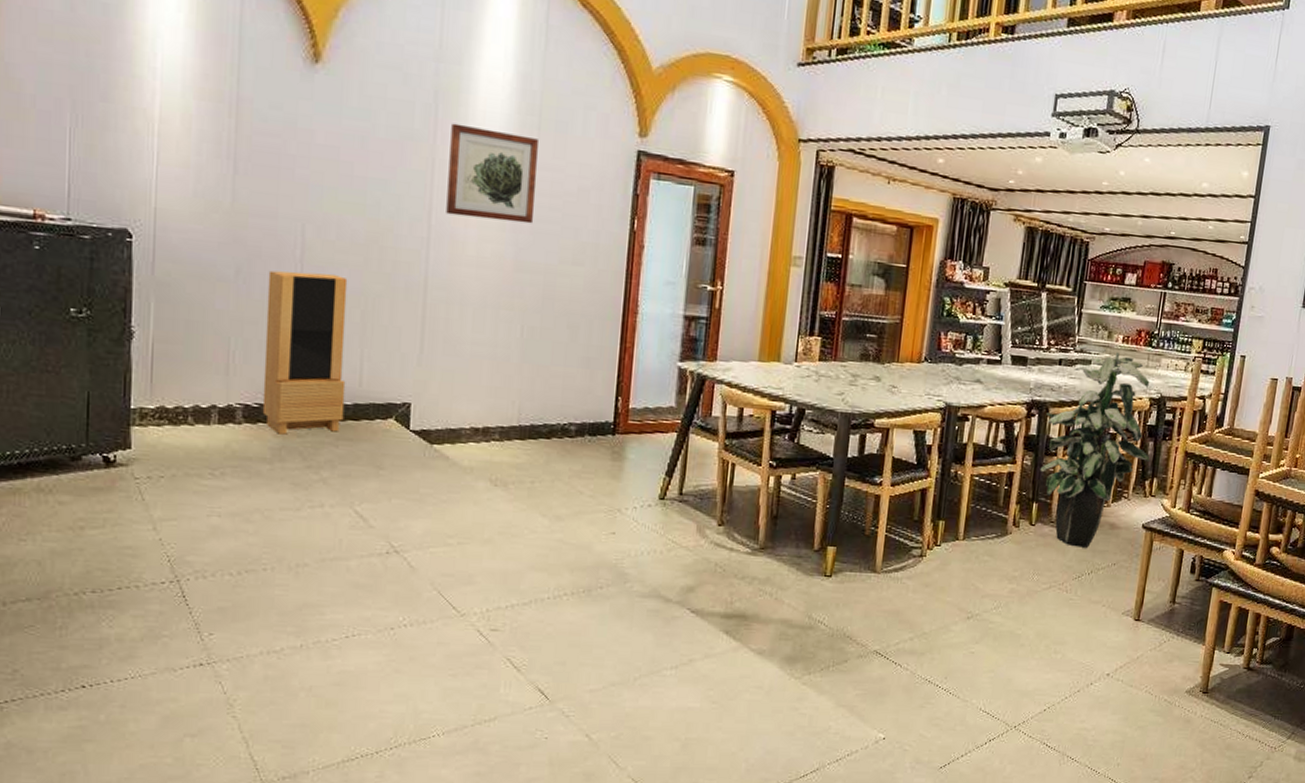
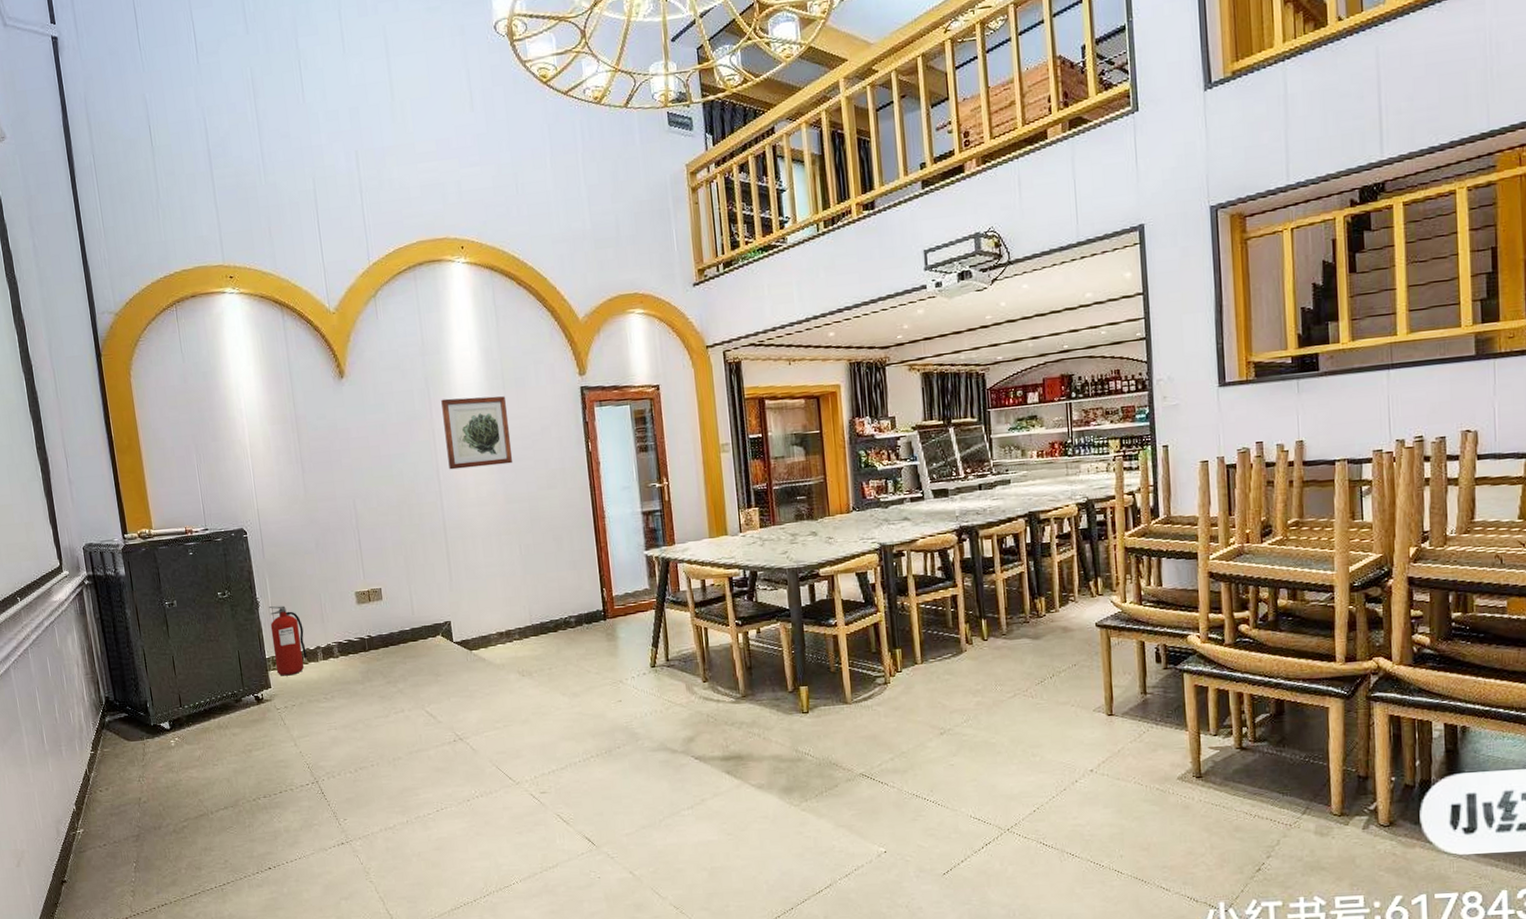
fire extinguisher: none [143,341,196,437] -> present [269,605,307,676]
storage cabinet: present [262,270,348,435] -> none [337,532,406,661]
indoor plant: present [1039,344,1150,548] -> none [977,465,1090,655]

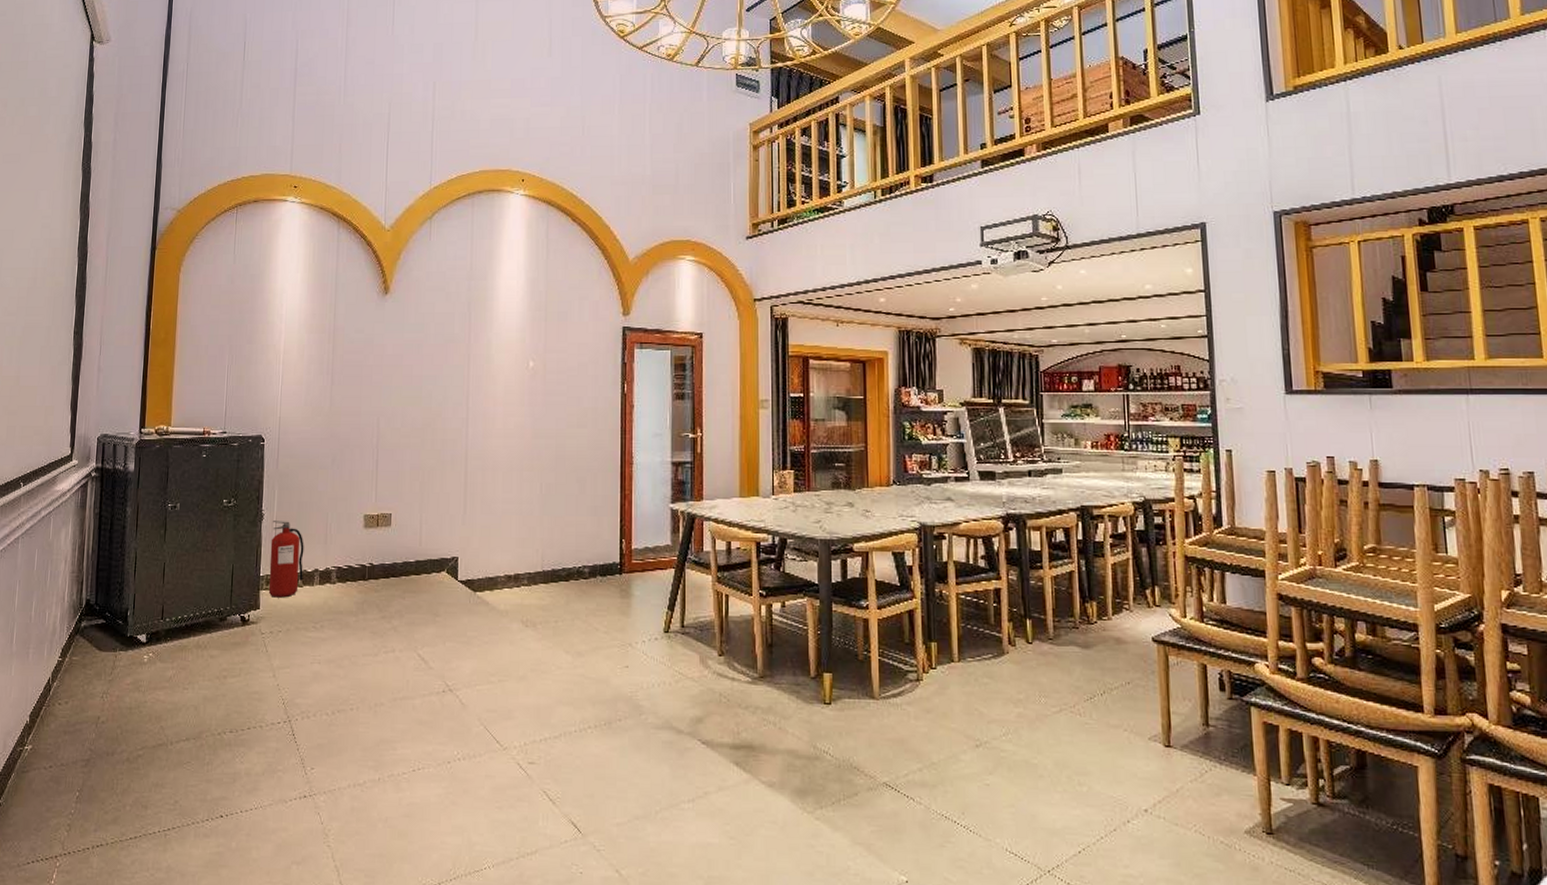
wall art: present [441,396,513,470] -> none [479,325,546,398]

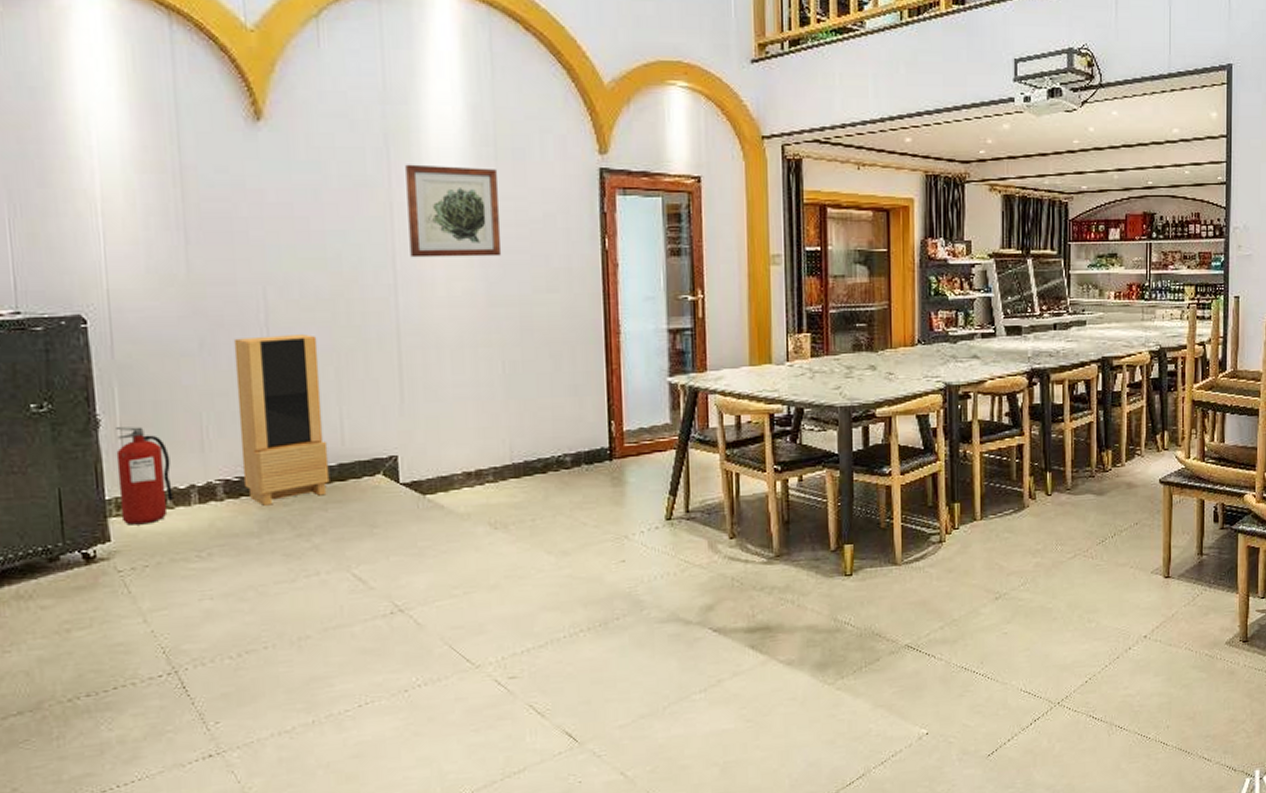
storage cabinet: none [350,454,410,591] -> present [233,333,330,506]
wall art: none [479,325,546,398] -> present [405,164,502,258]

